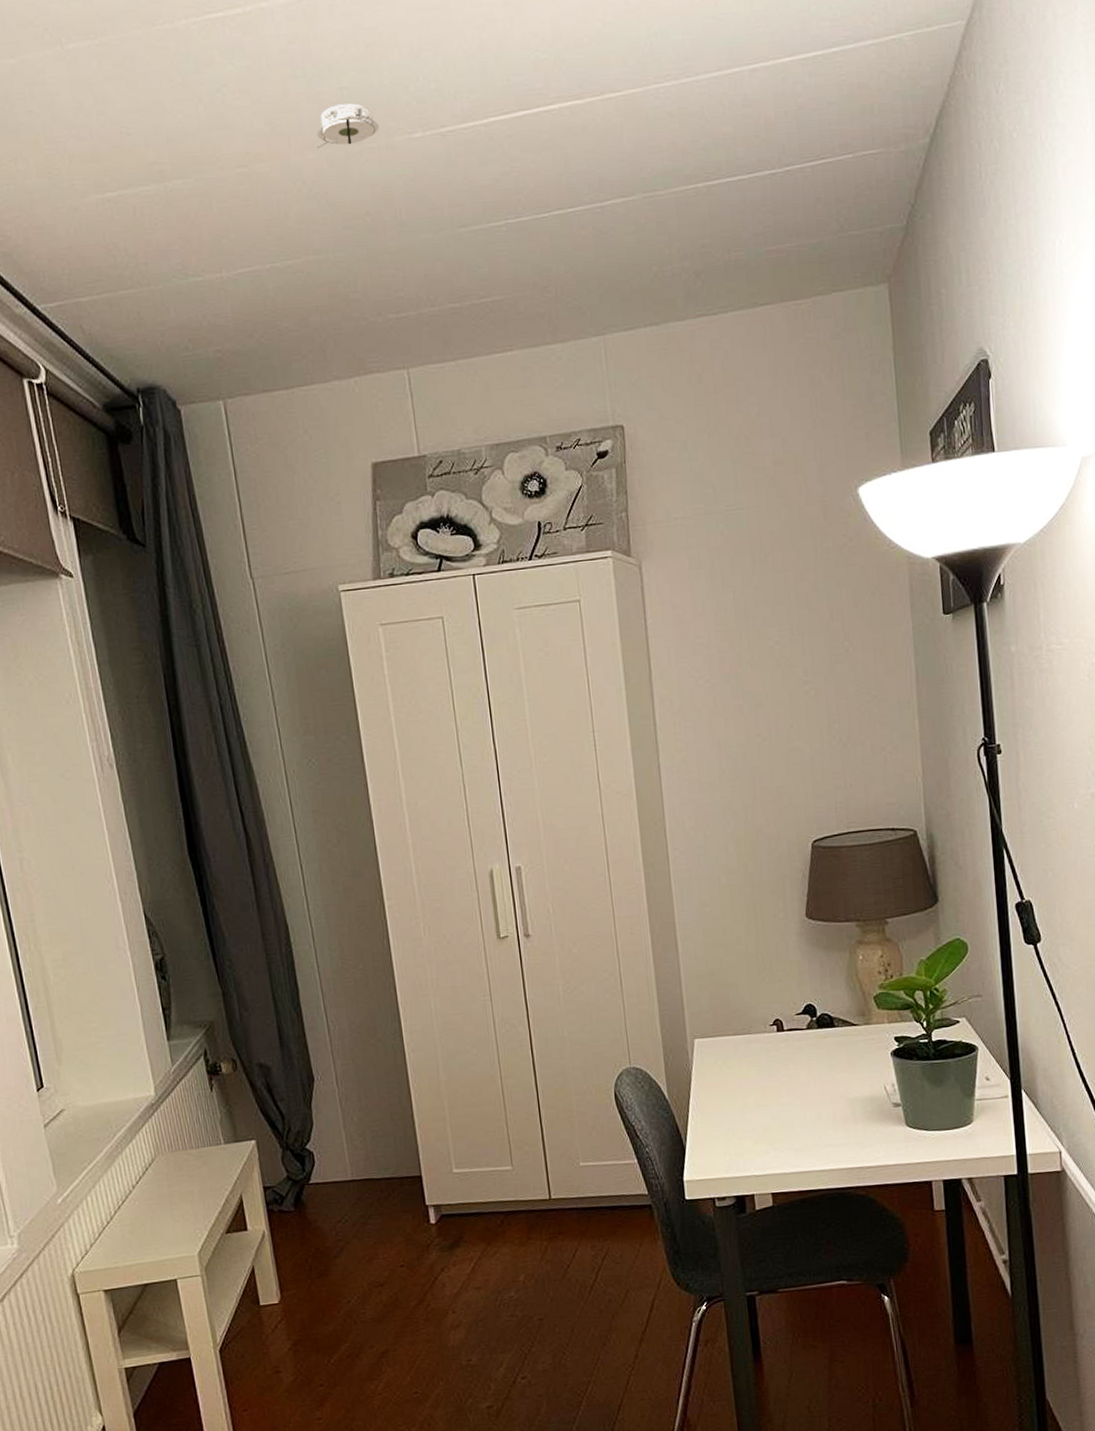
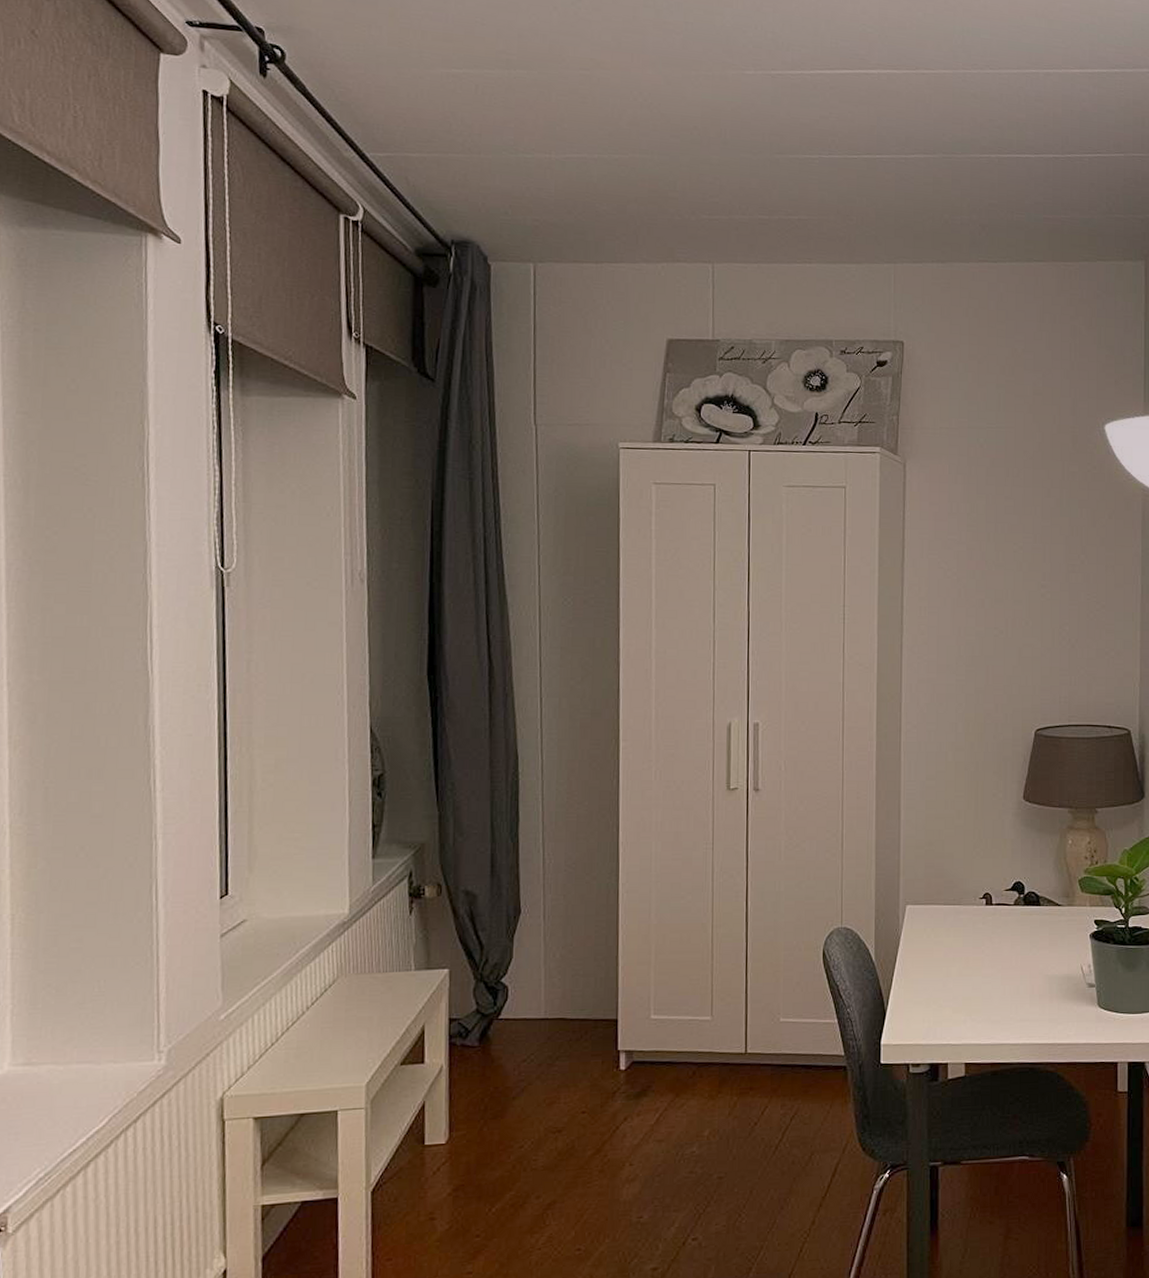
smoke detector: present [316,103,379,149] -> none [657,35,716,70]

